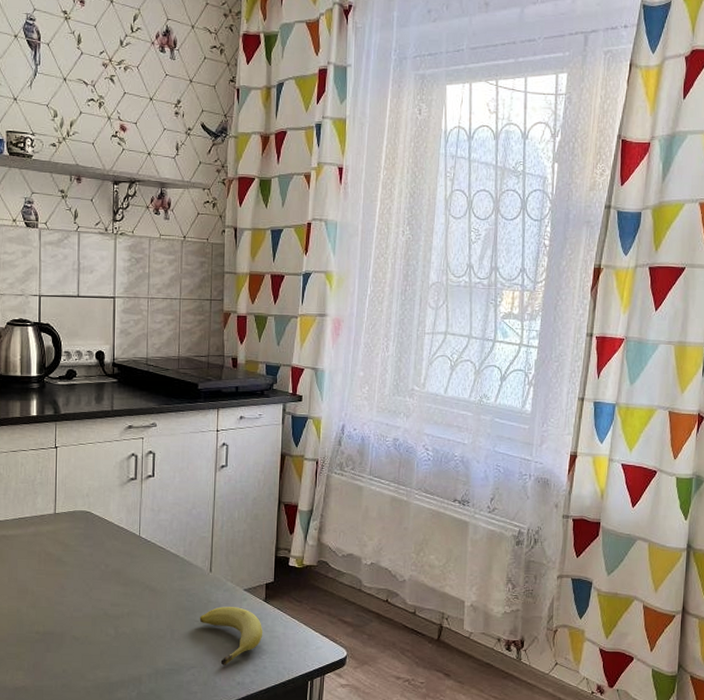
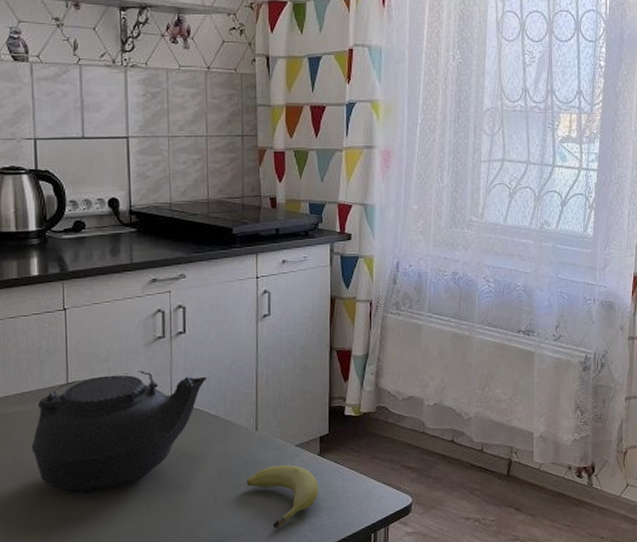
teapot: none [23,508,171,614] -> present [31,371,208,495]

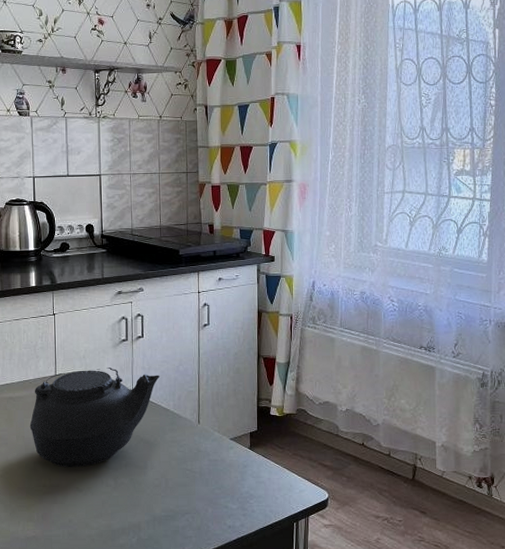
fruit: present [246,465,319,529] -> none [191,455,250,511]

